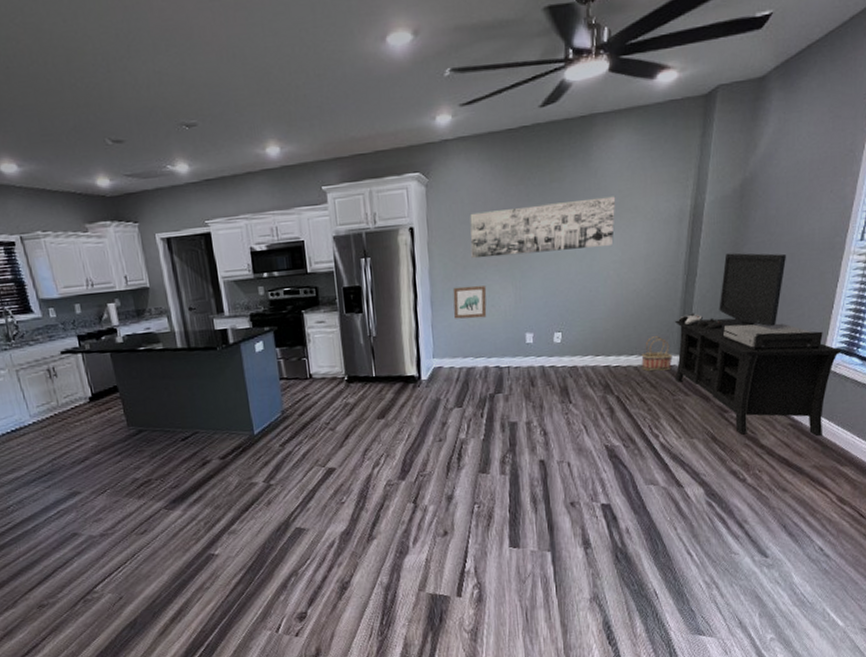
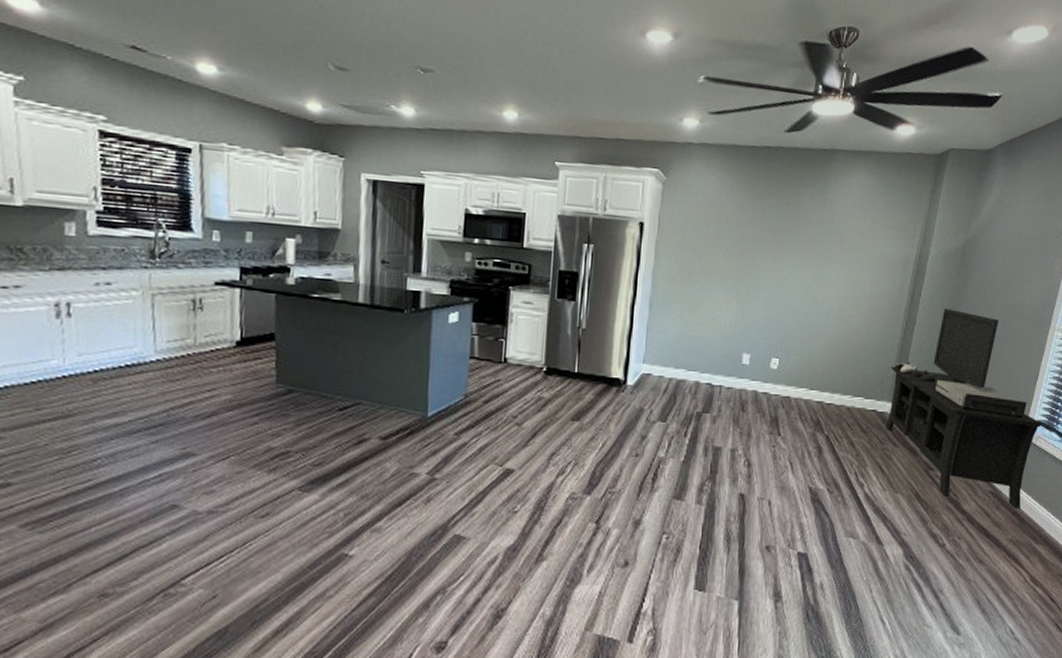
wall art: present [452,285,487,319] -> none [672,292,710,329]
wall art: present [470,196,616,259] -> none [698,220,847,280]
basket: present [641,336,673,371] -> none [854,379,885,416]

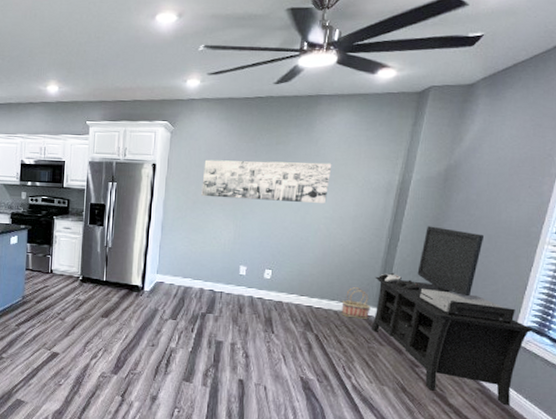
wall art: none [698,220,847,280] -> present [201,159,332,204]
basket: none [854,379,885,416] -> present [341,287,371,319]

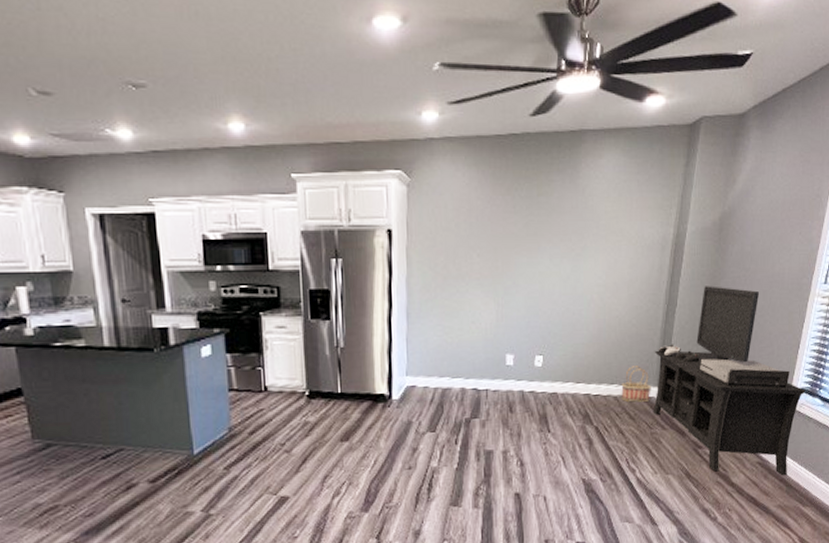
wall art: present [201,159,332,204] -> none [452,217,602,270]

